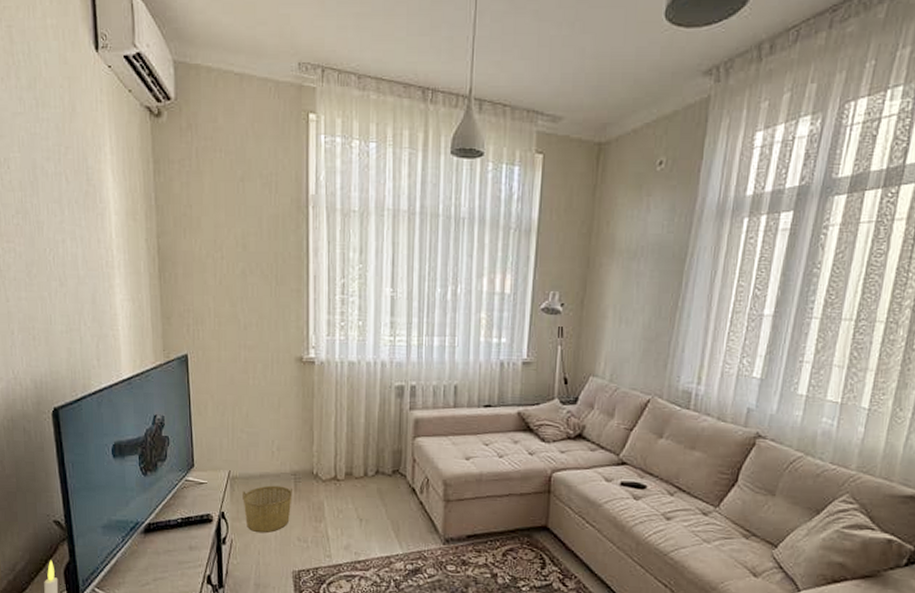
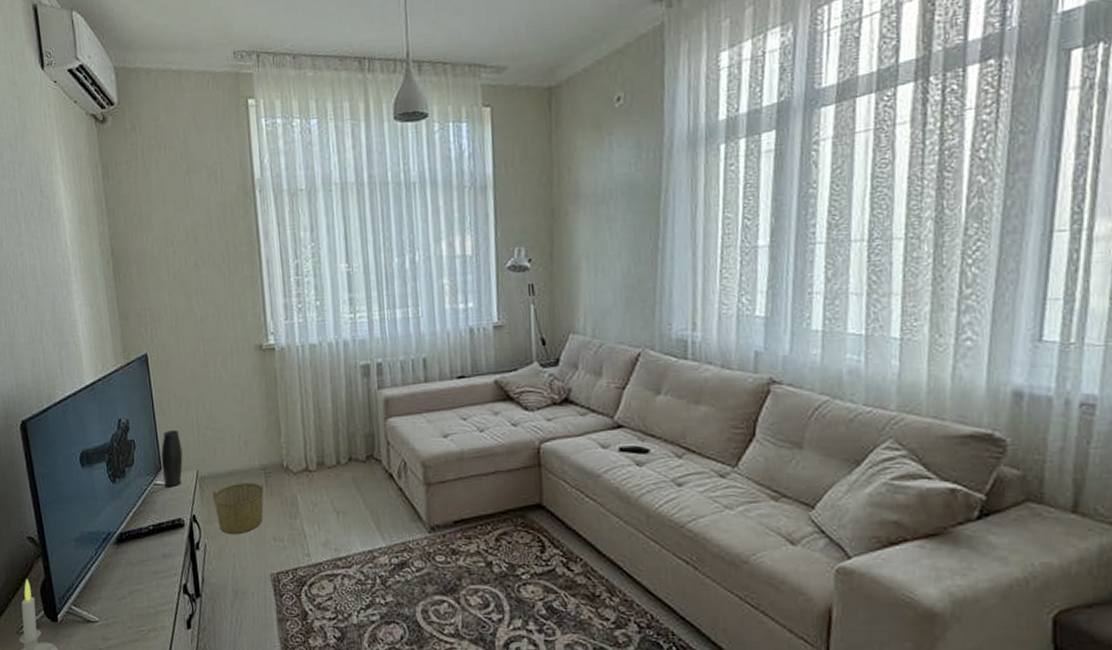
vase: none [194,430,216,485] -> present [160,429,183,488]

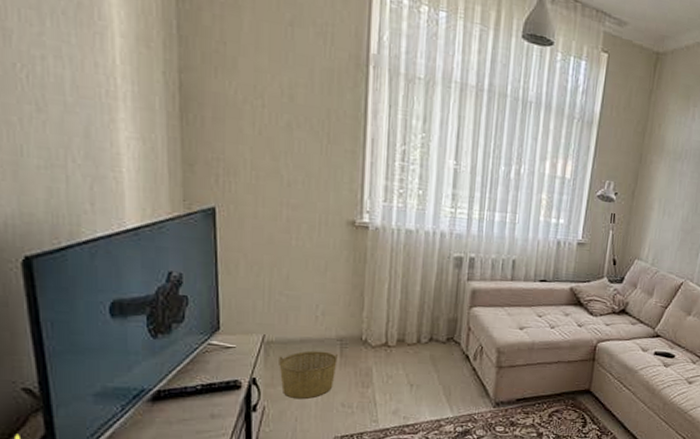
vase: present [160,429,183,488] -> none [220,290,248,349]

